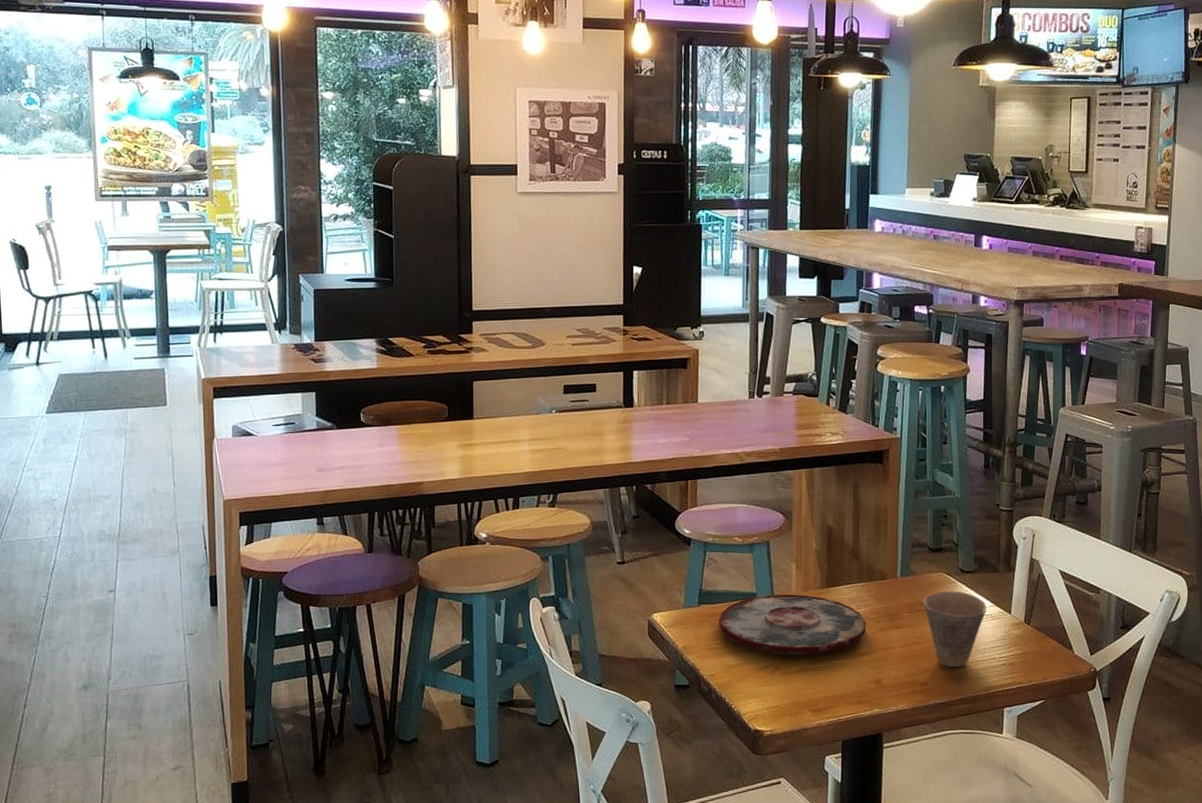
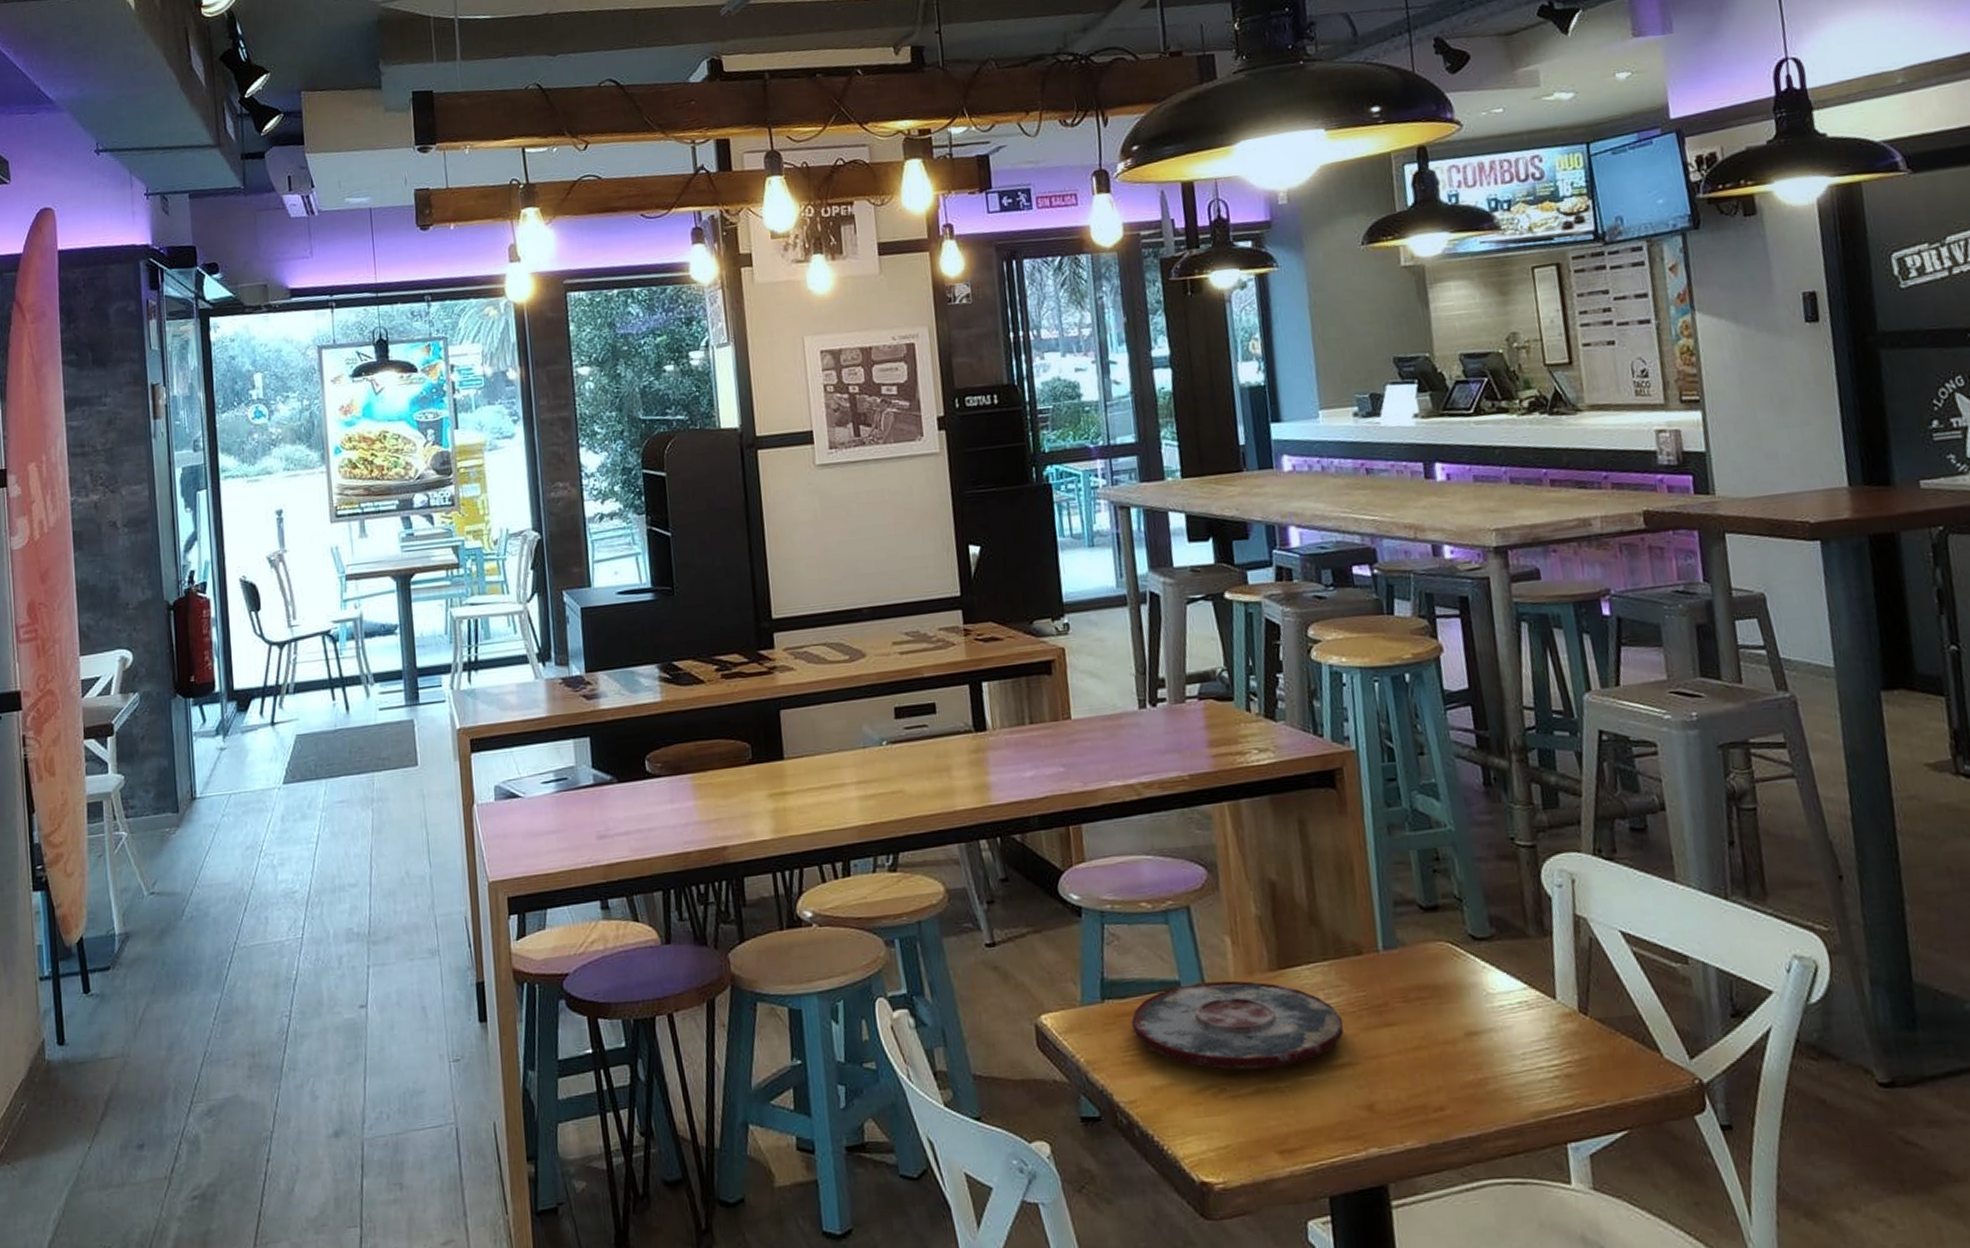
cup: present [923,590,987,668] -> none [1421,966,1519,1084]

